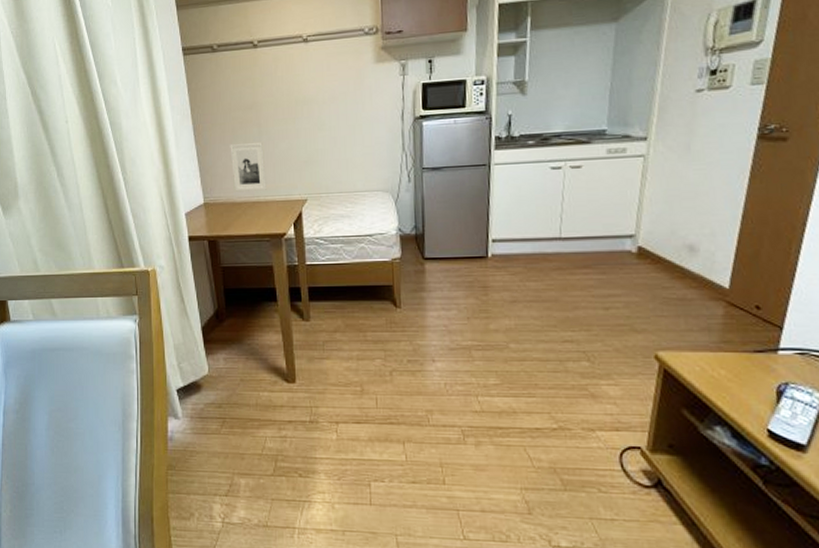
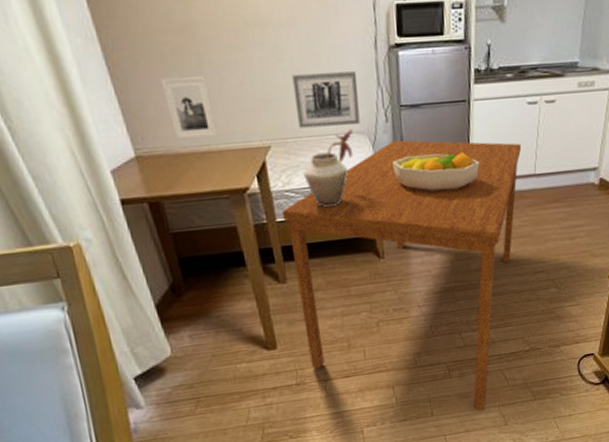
dining table: none [311,198,545,491] -> present [281,140,522,411]
wall art: none [329,138,385,185] -> present [291,70,360,128]
vase: none [332,187,378,254] -> present [303,129,354,207]
fruit bowl: none [413,212,500,248] -> present [393,152,480,192]

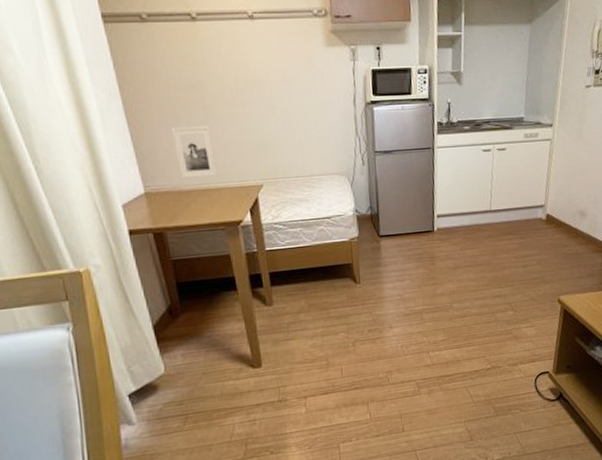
dining table: present [281,140,522,411] -> none [270,180,479,427]
wall art: present [291,70,360,128] -> none [283,122,341,170]
vase: present [303,129,354,207] -> none [290,171,335,238]
fruit bowl: present [393,152,480,192] -> none [368,191,444,225]

